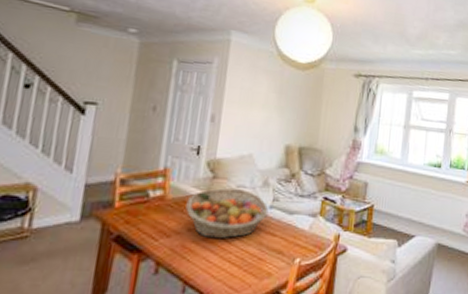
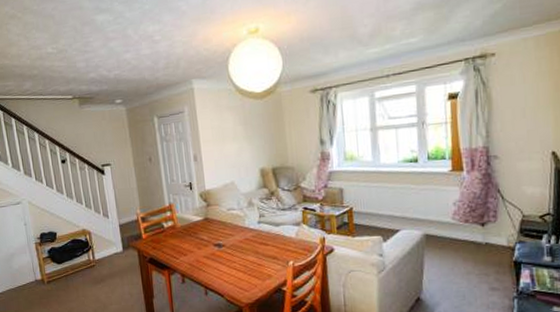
fruit basket: present [185,188,269,239] -> none [192,211,258,253]

